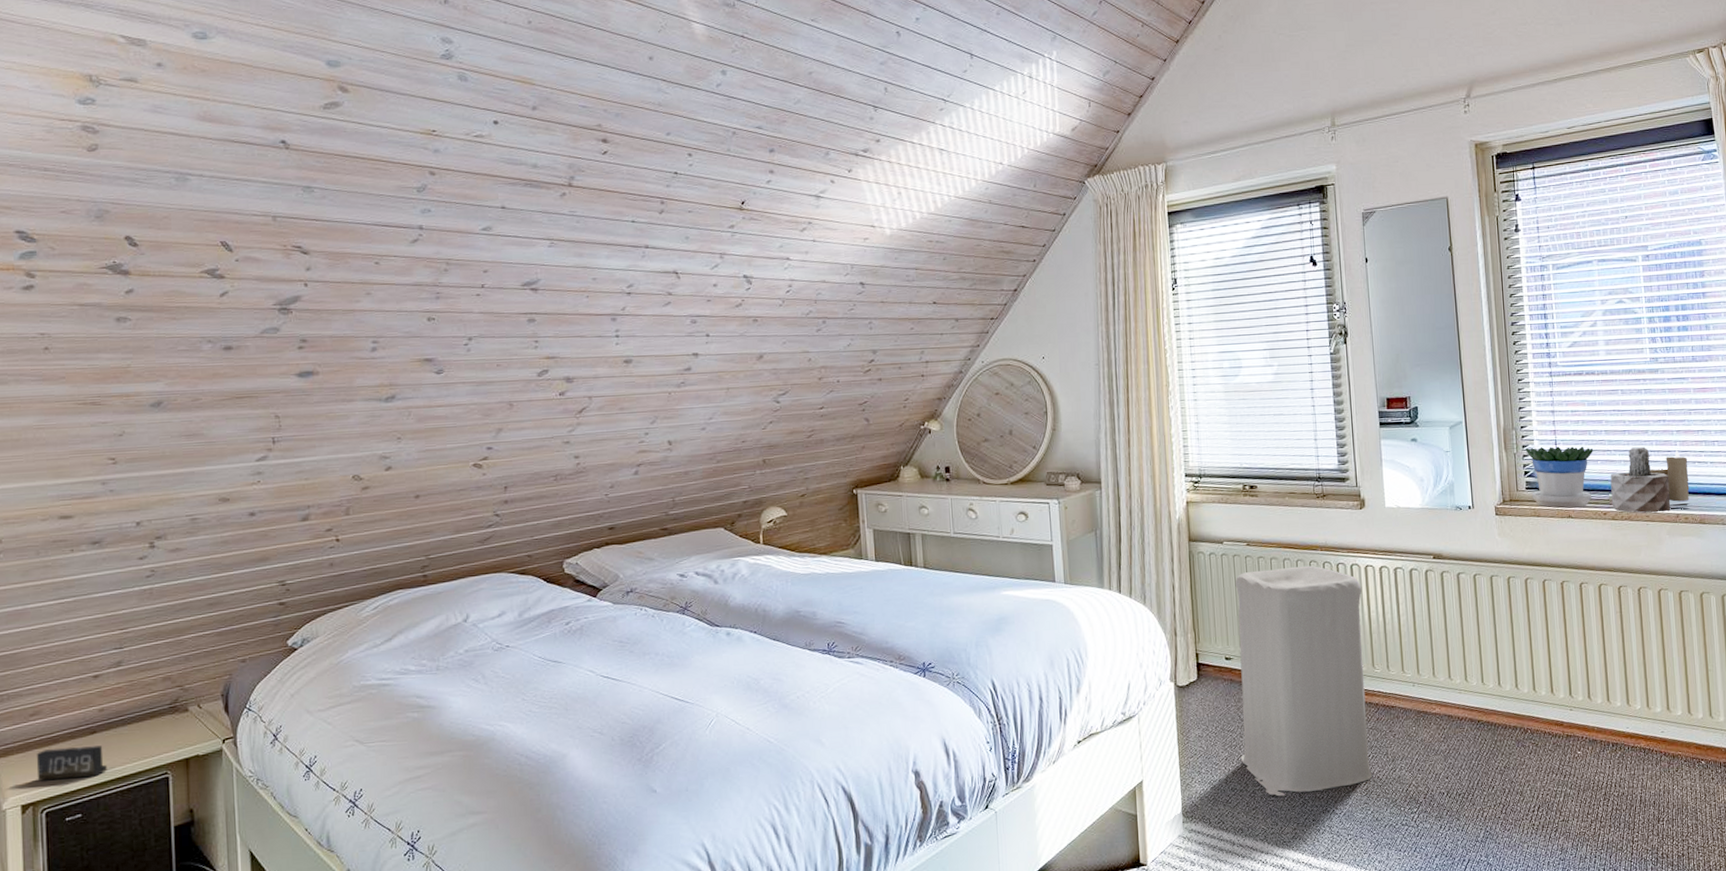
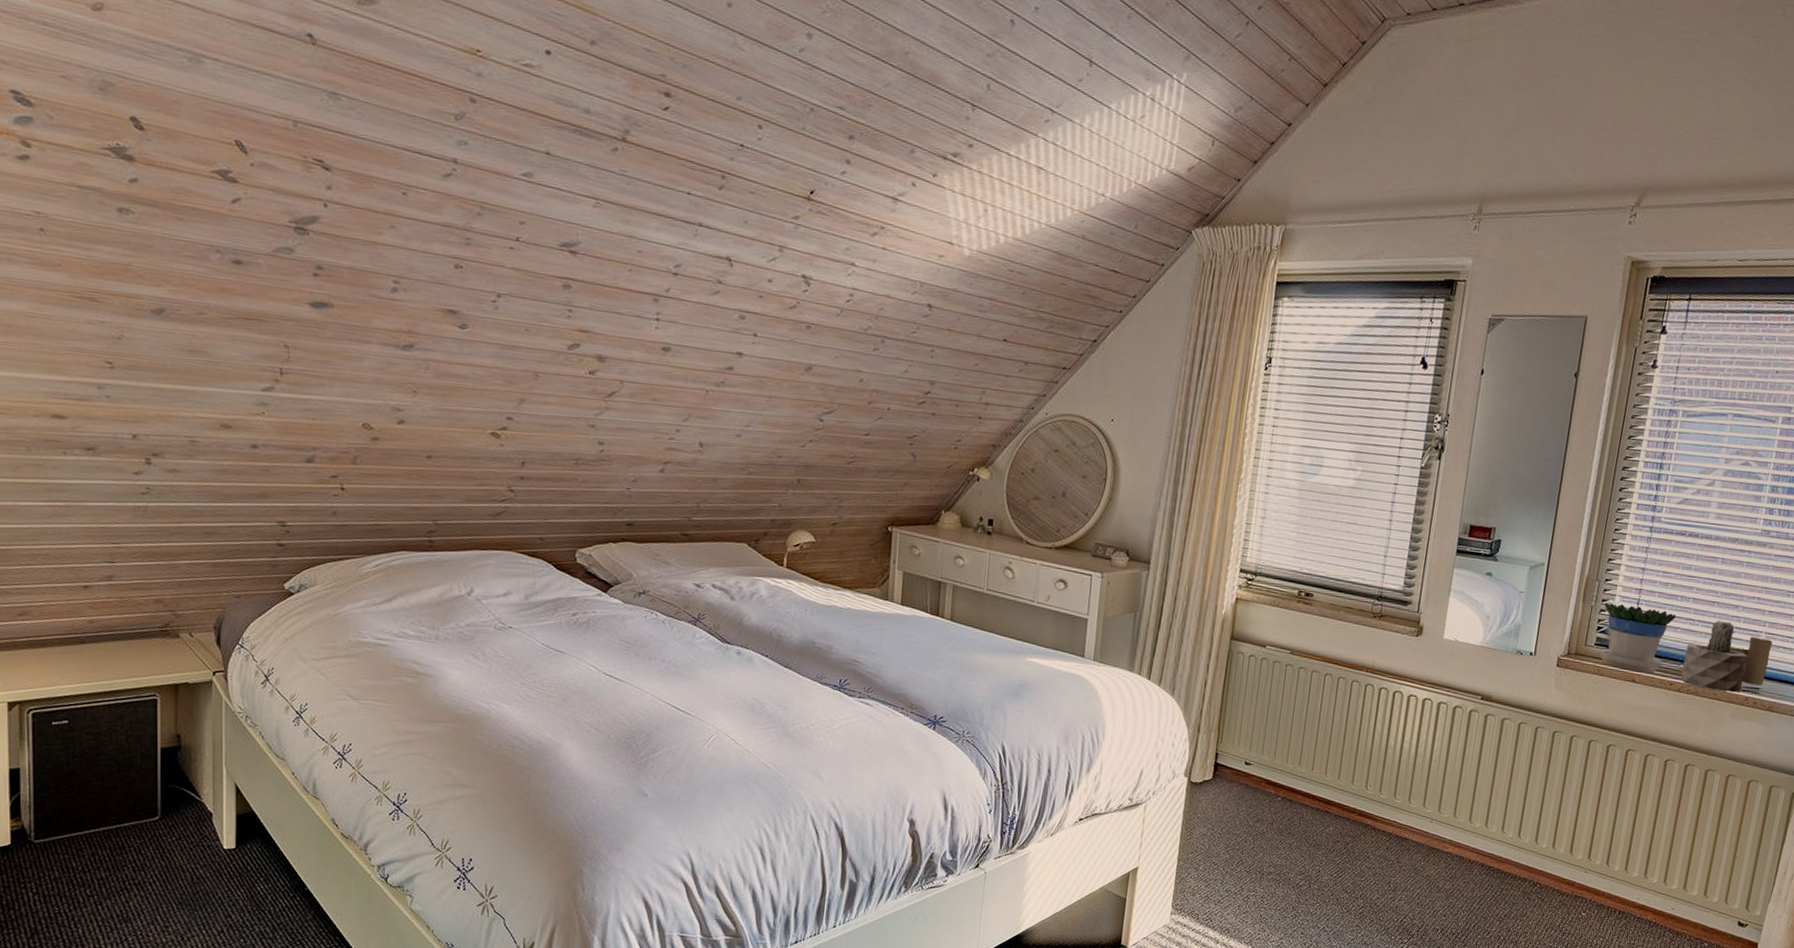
alarm clock: present [36,745,107,781] -> none [23,651,95,687]
laundry basket: present [1235,565,1372,797] -> none [1241,680,1400,907]

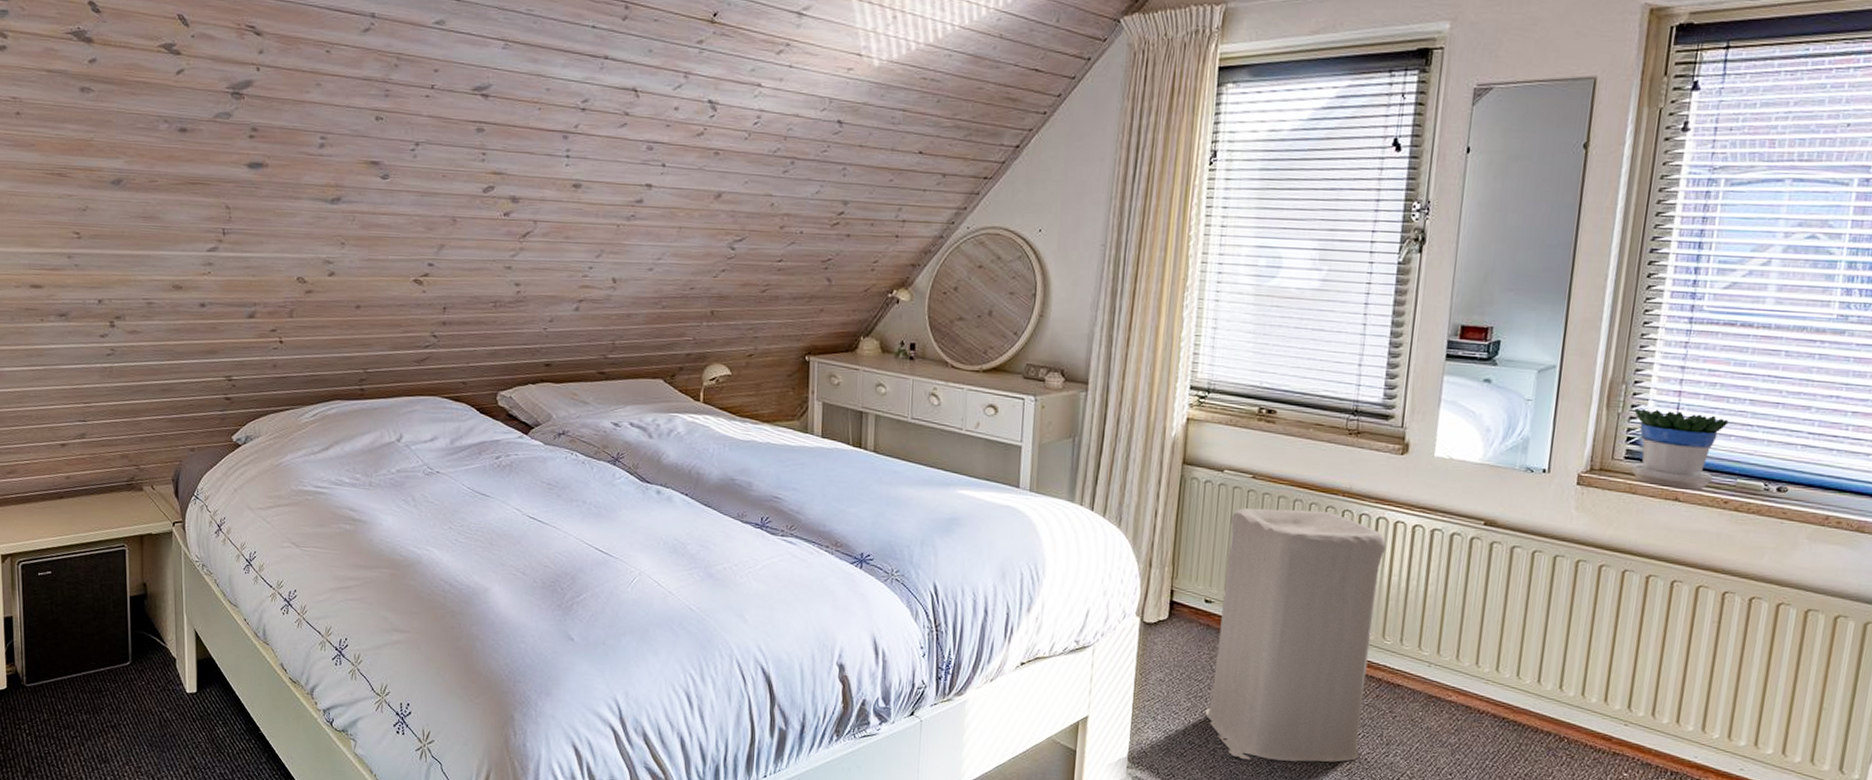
laundry basket: none [1241,680,1400,907] -> present [1205,508,1386,763]
succulent plant: present [1680,620,1749,693] -> none [1737,425,1827,511]
candle: present [1729,631,1773,686] -> none [1801,436,1860,502]

